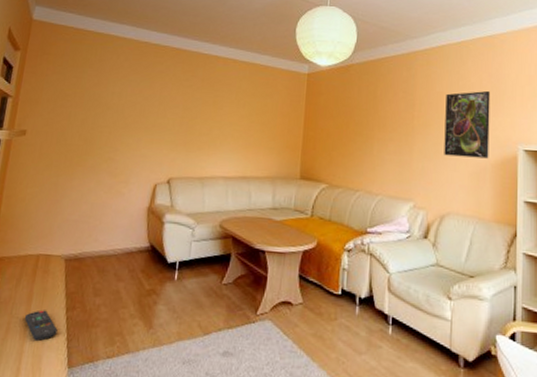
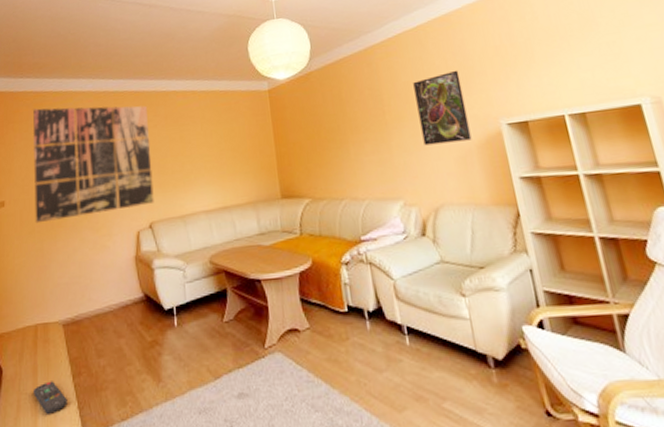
wall art: none [54,45,186,161] -> present [32,105,154,224]

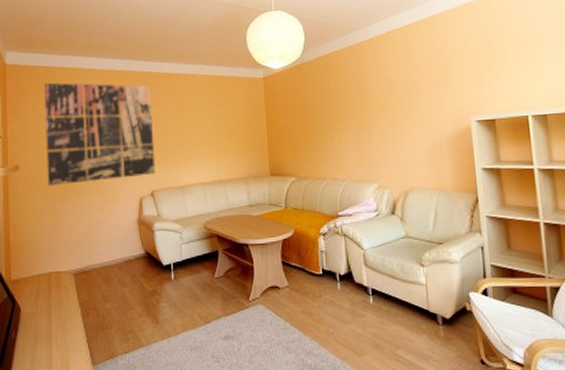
remote control: present [32,381,68,414] -> none [47,319,78,345]
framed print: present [413,70,472,146] -> none [396,69,444,136]

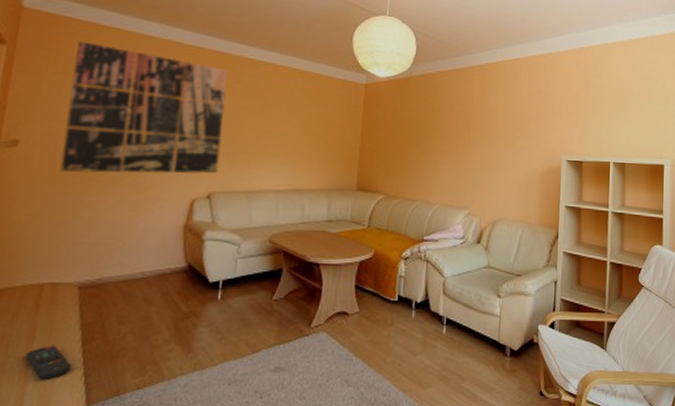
remote control: none [47,319,78,345] -> present [24,345,71,380]

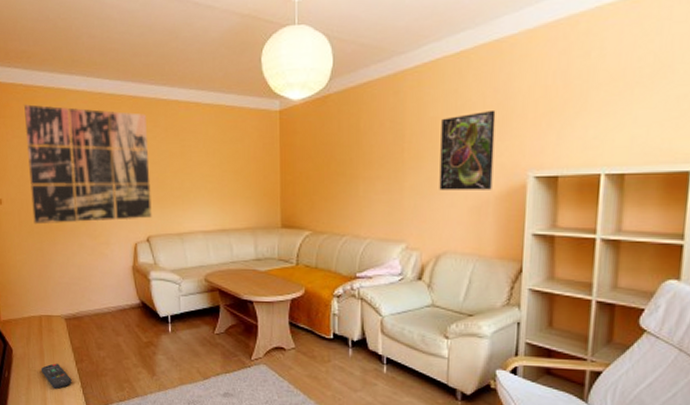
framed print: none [497,106,540,168] -> present [439,109,496,190]

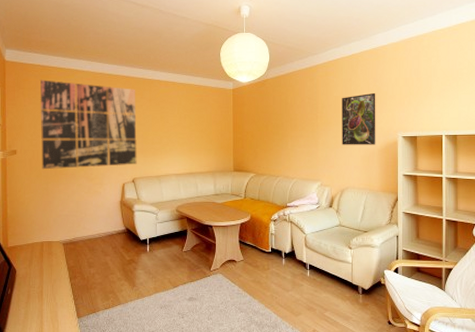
remote control: present [40,363,72,389] -> none [39,280,66,301]

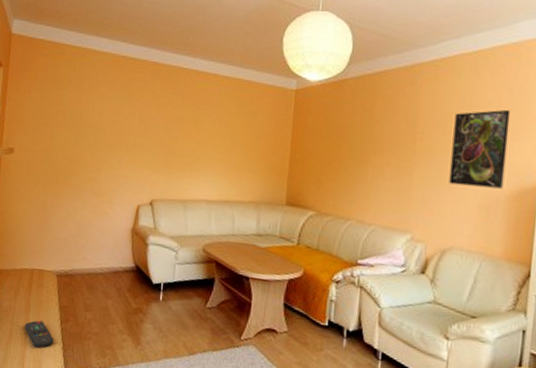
remote control: none [39,280,66,301] -> present [24,320,54,348]
wall art: present [40,80,137,170] -> none [41,60,165,182]

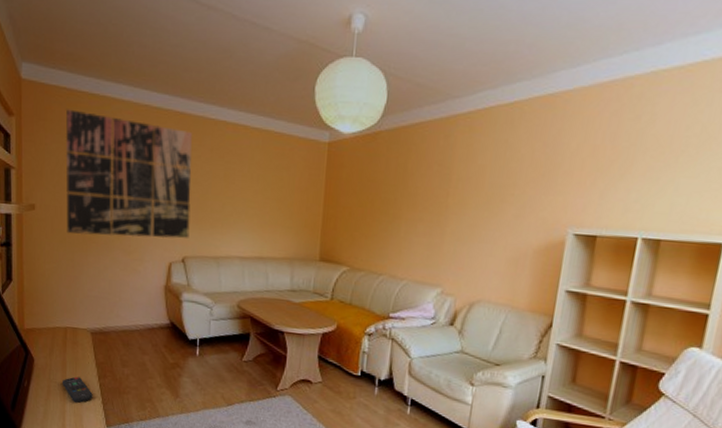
wall art: none [41,60,165,182] -> present [65,109,192,239]
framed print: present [449,109,511,189] -> none [480,163,543,243]

